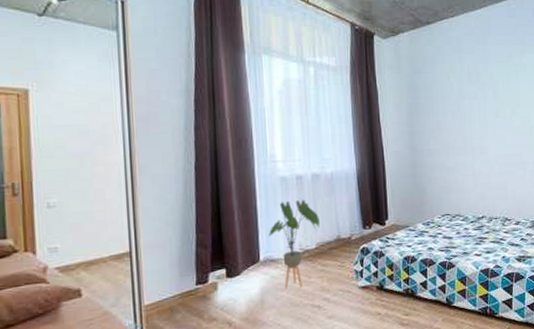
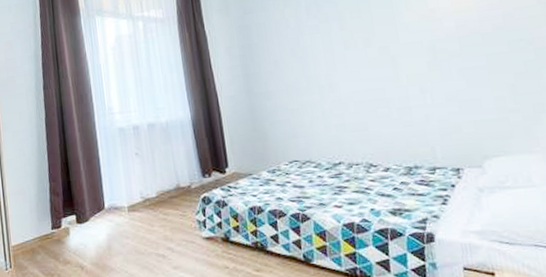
house plant: present [267,199,321,289] -> none [110,148,159,237]

